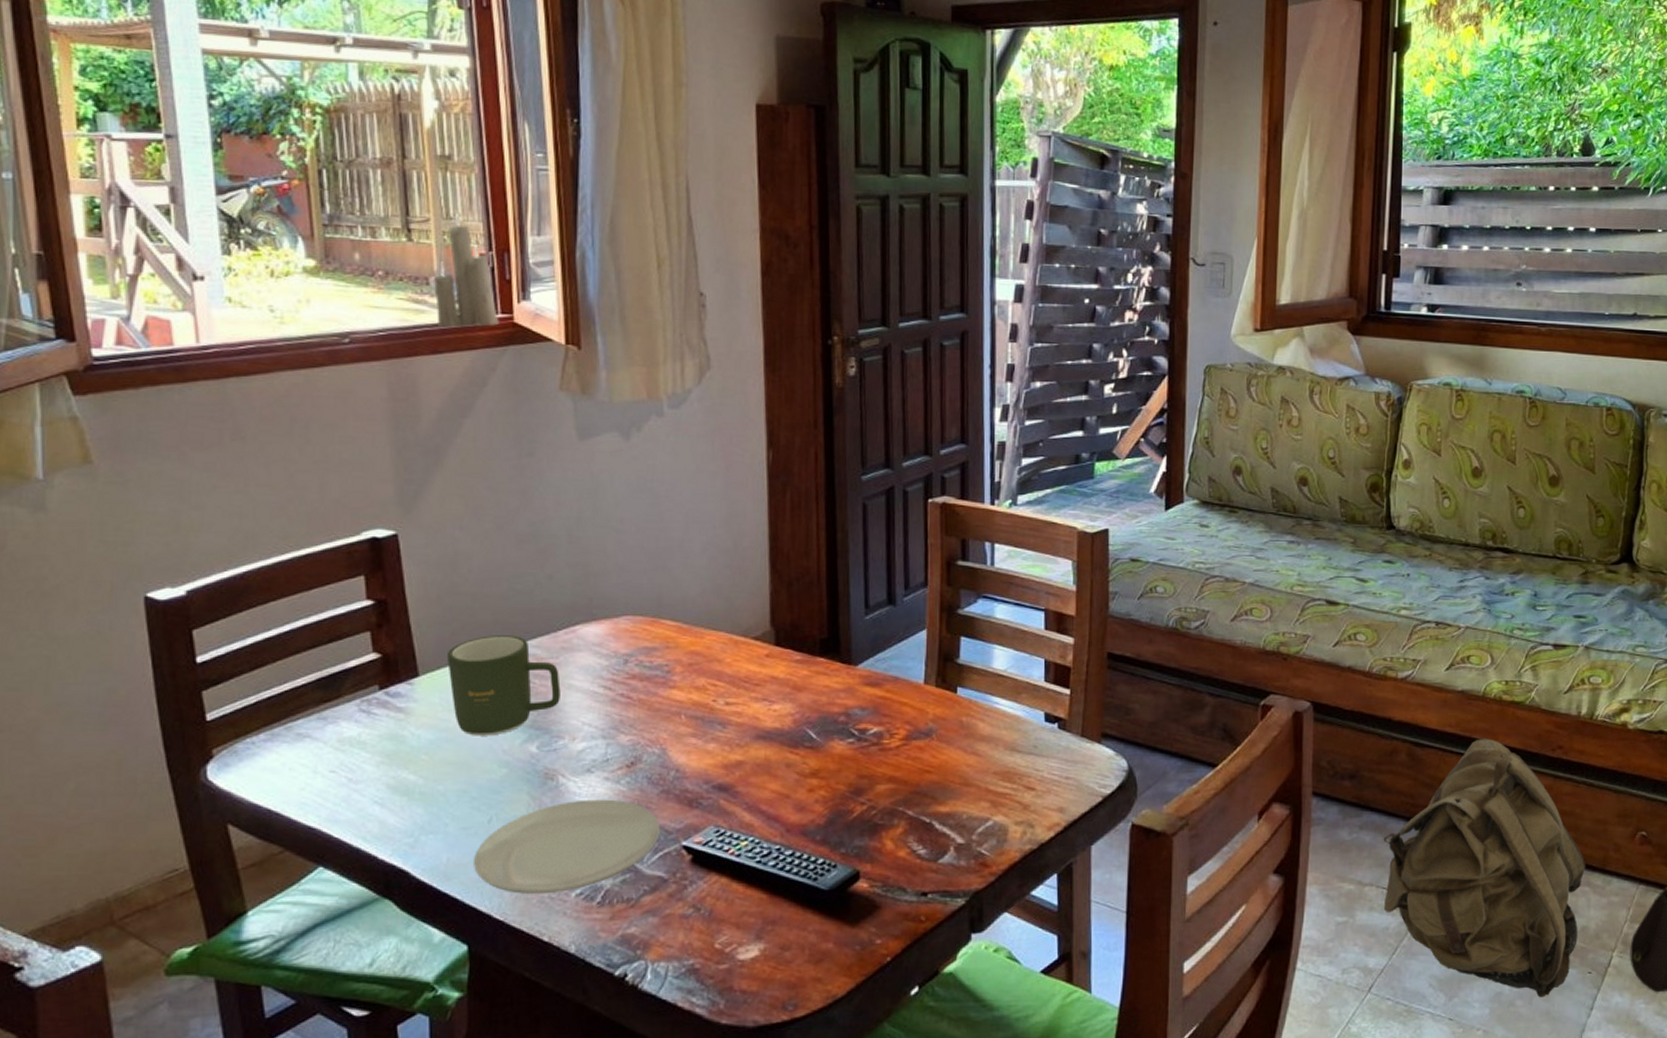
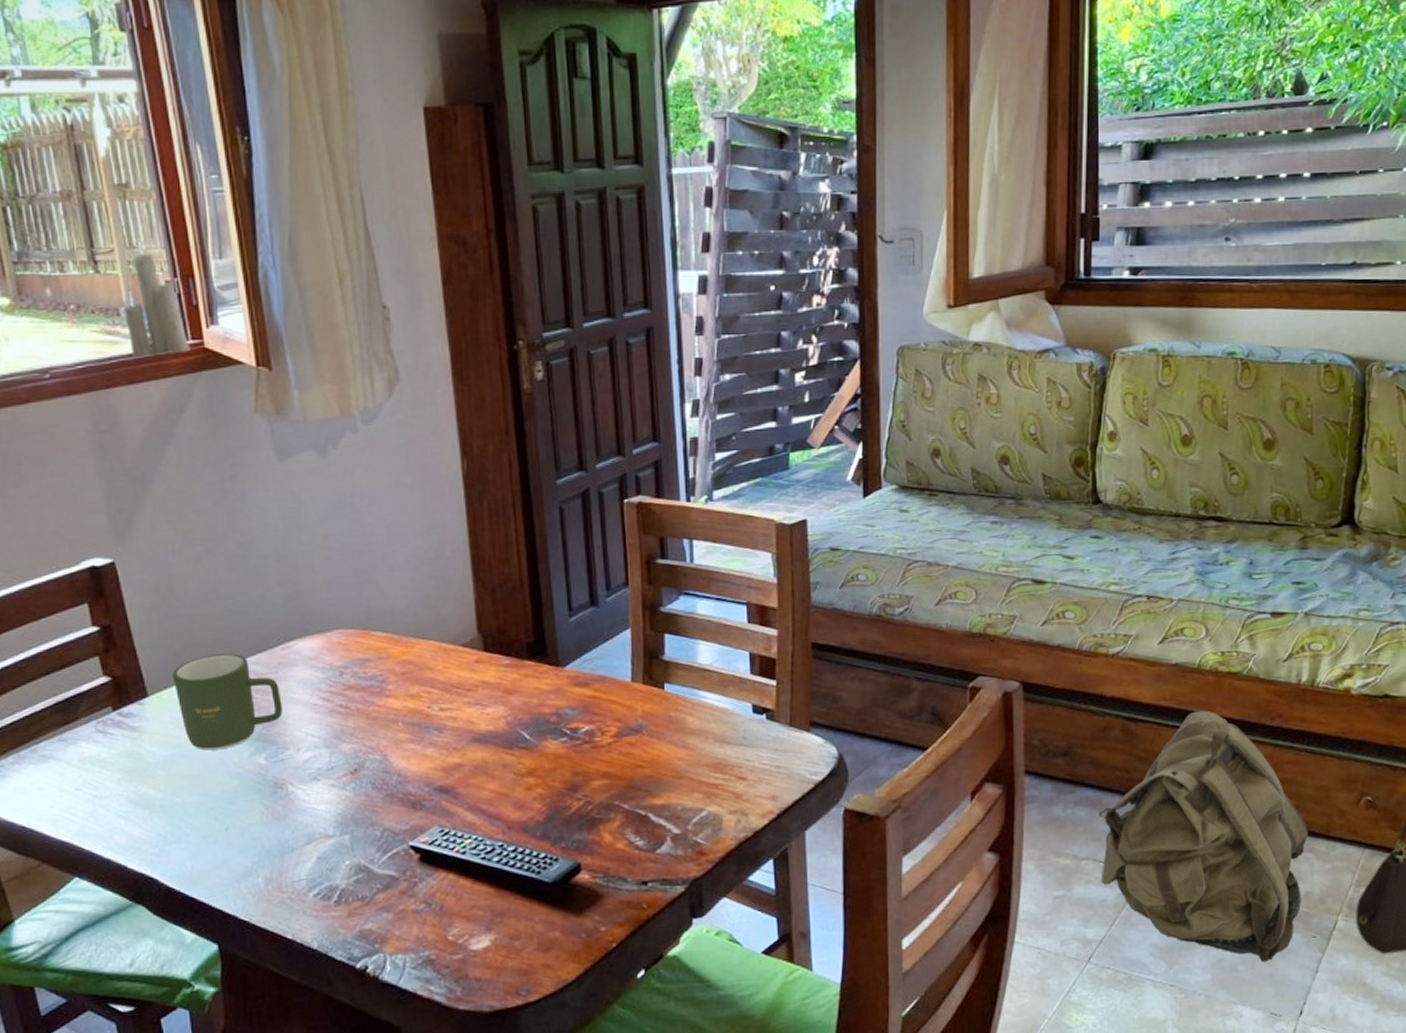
plate: present [474,799,660,895] -> none [216,804,388,896]

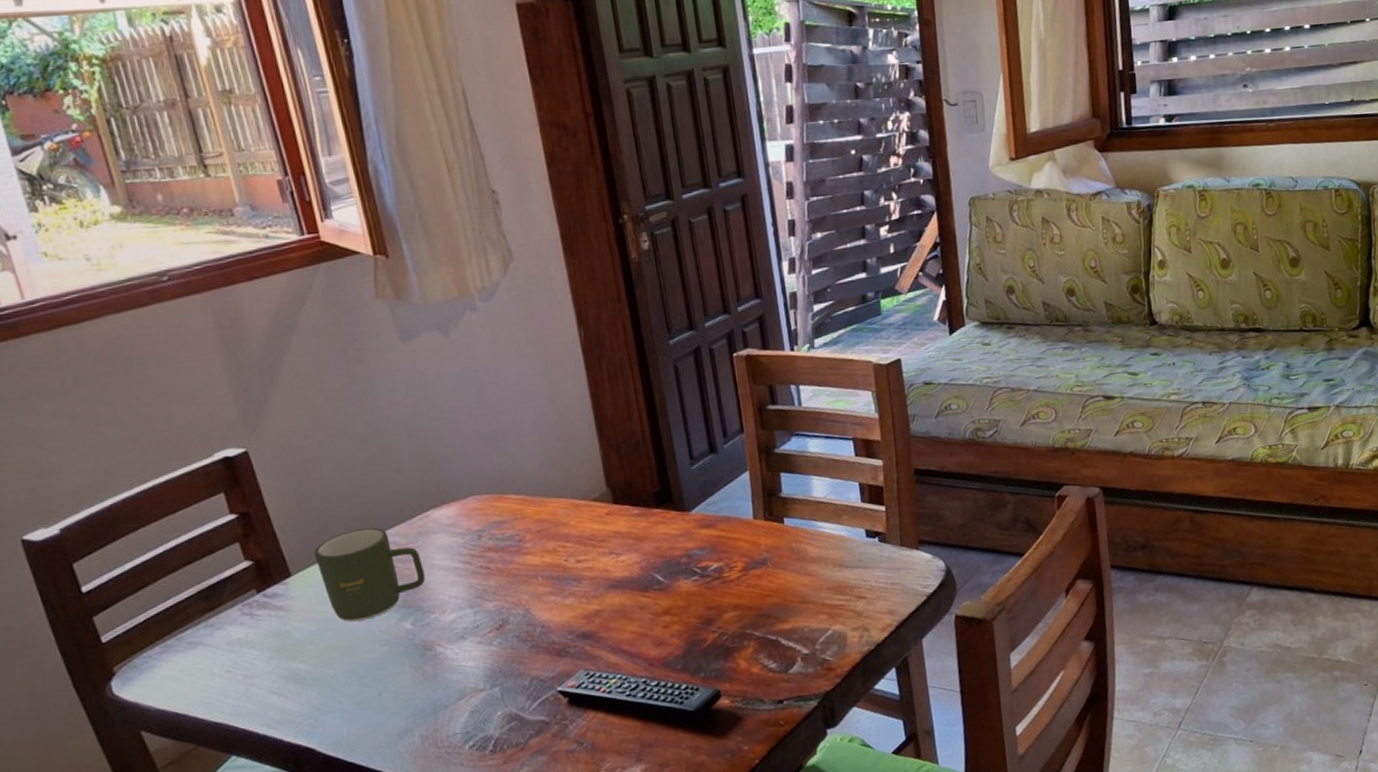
candle: present [124,241,191,358] -> none [237,143,307,256]
backpack: present [1098,710,1309,963] -> none [1177,498,1355,712]

